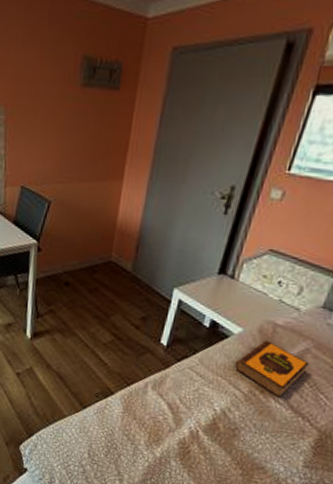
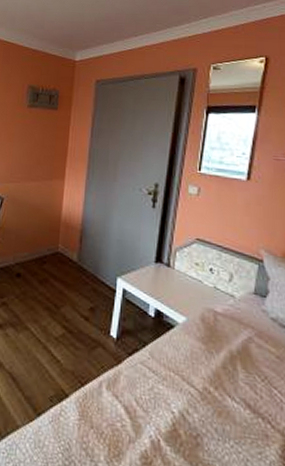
hardback book: present [234,340,309,398] -> none [184,329,255,395]

